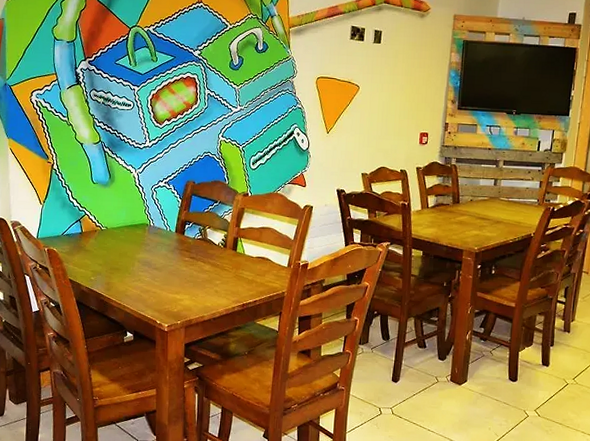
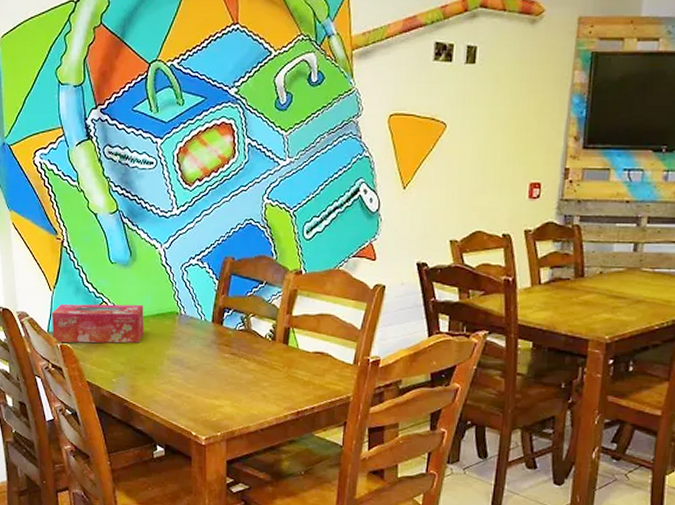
tissue box: none [40,215,120,248] -> present [51,303,144,344]

